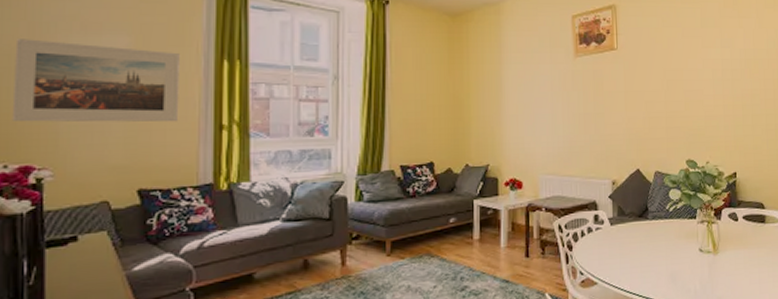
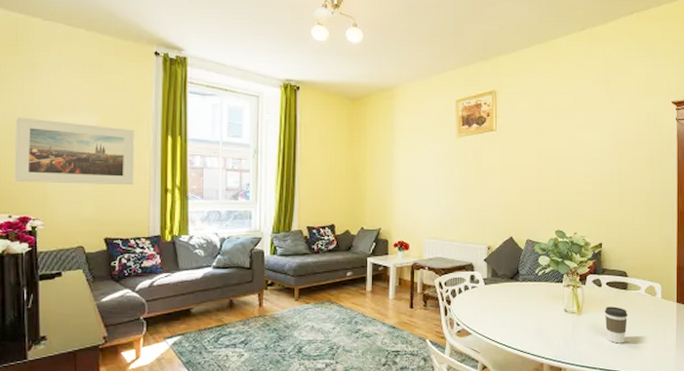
coffee cup: none [742,243,767,284] -> present [604,307,627,344]

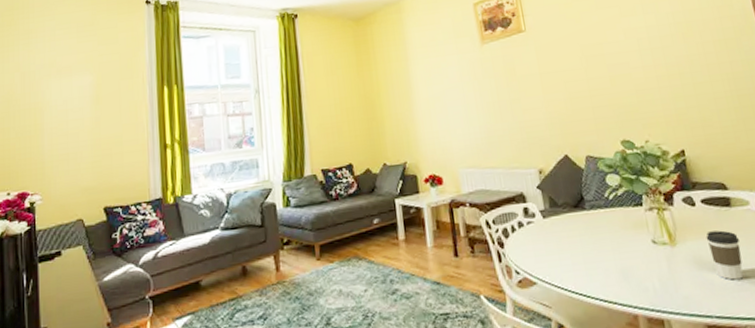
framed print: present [14,117,135,186] -> none [12,84,132,156]

